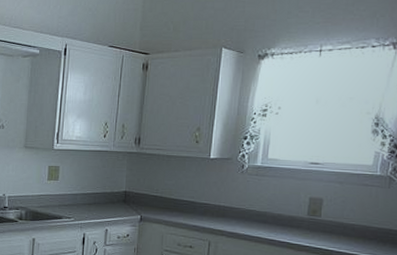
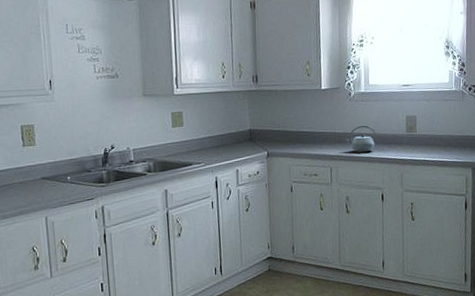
kettle: none [232,201,269,232] -> present [347,125,377,153]

